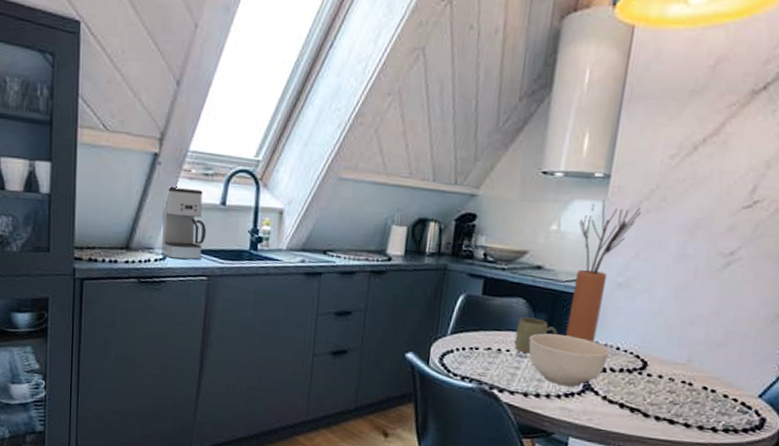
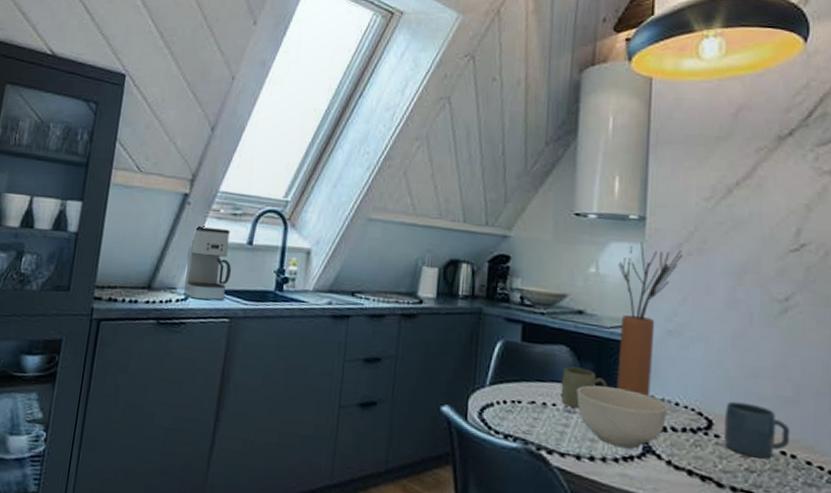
mug: none [655,345,715,394] -> present [723,401,791,459]

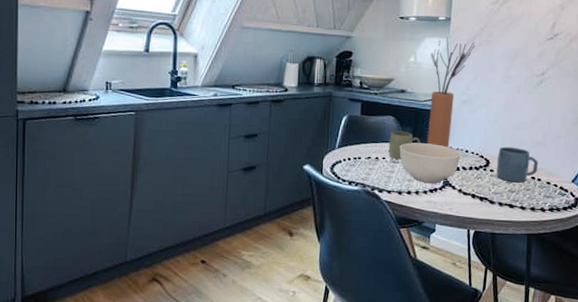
coffee maker: present [184,227,231,301] -> none [94,39,133,99]

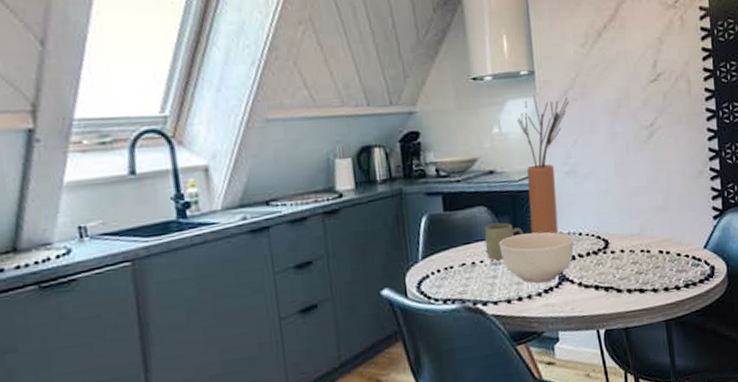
mug: present [496,146,539,183] -> none [616,218,664,262]

